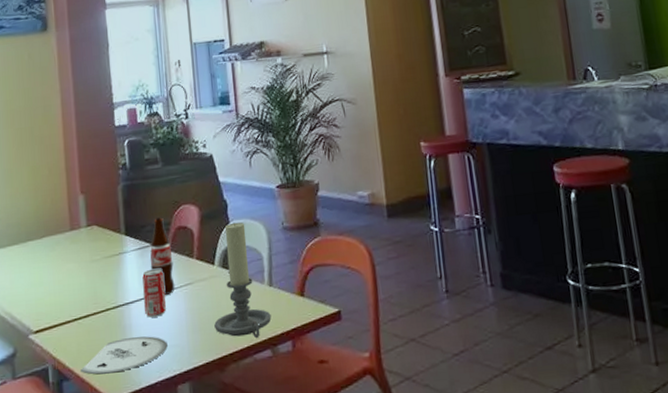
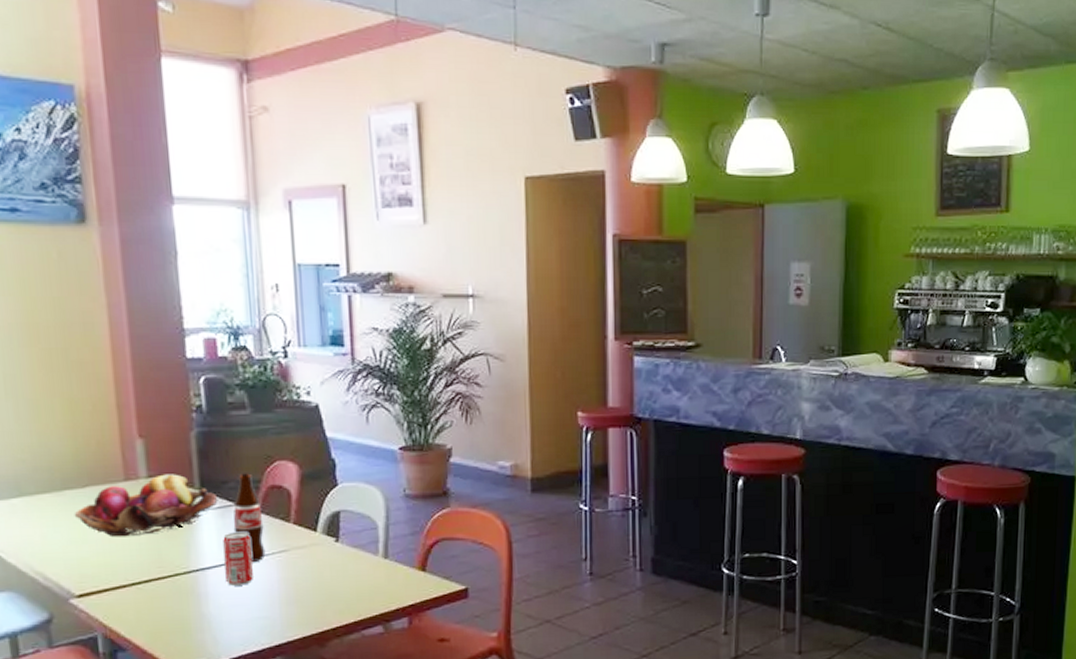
fruit basket: none [34,222,139,279] -> present [74,474,218,537]
plate: present [80,336,168,375] -> none [141,606,255,646]
candle holder: present [214,222,272,339] -> none [314,485,385,614]

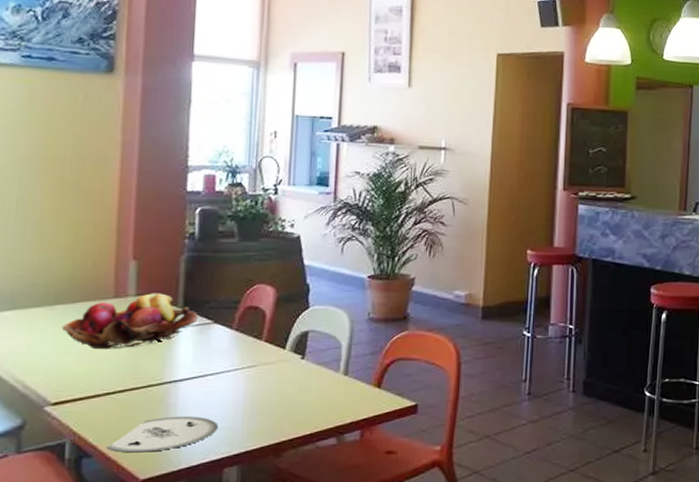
plate: none [141,606,255,646] -> present [106,416,218,453]
beverage can: present [223,531,253,586] -> none [196,347,223,397]
bottle: present [233,473,266,563] -> none [209,294,238,377]

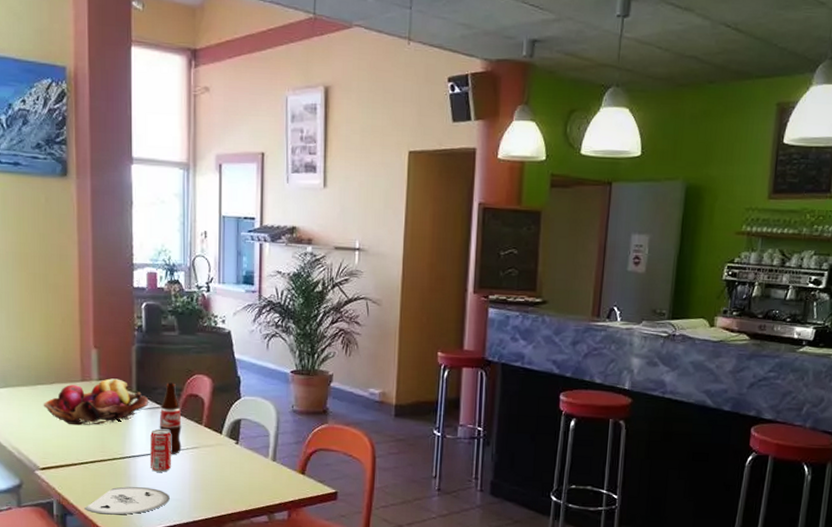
beverage can: none [196,347,223,397] -> present [150,428,171,472]
bottle: none [209,294,238,377] -> present [159,382,182,455]

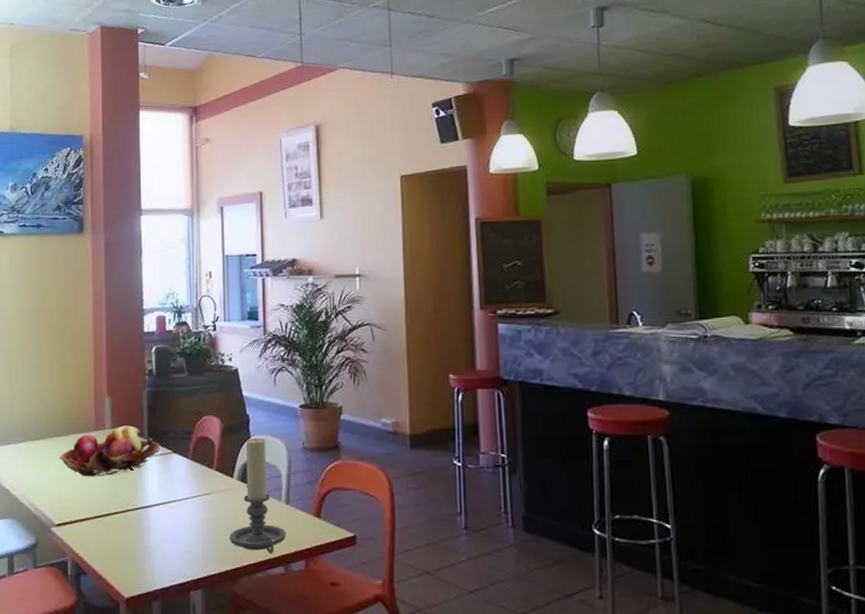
plate: present [84,486,170,515] -> none [98,540,183,573]
beverage can: present [150,428,171,472] -> none [162,475,183,523]
bottle: present [159,382,182,455] -> none [170,426,194,503]
candle holder: none [216,398,271,505] -> present [230,438,286,555]

